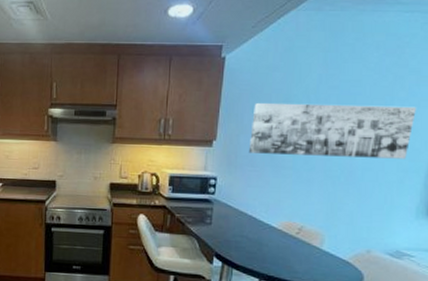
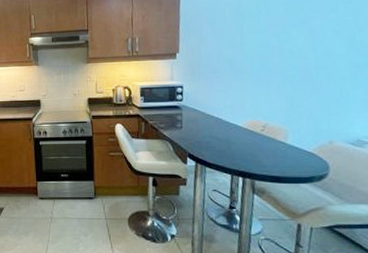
wall art: present [248,102,416,159] -> none [209,7,360,62]

